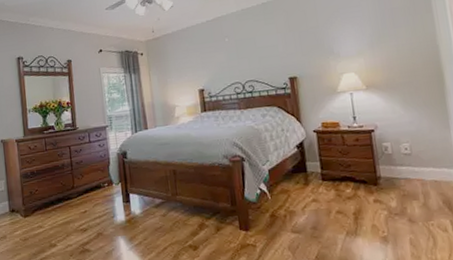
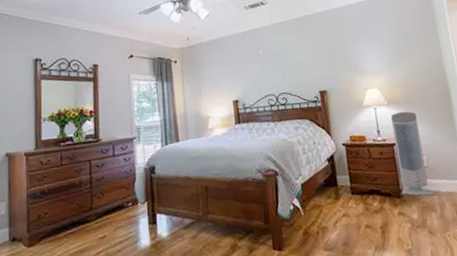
air purifier: none [370,96,420,184] -> present [391,111,437,196]

